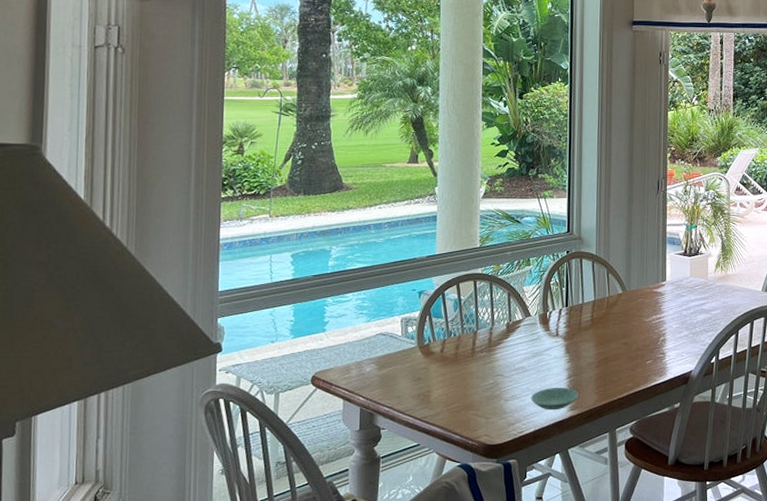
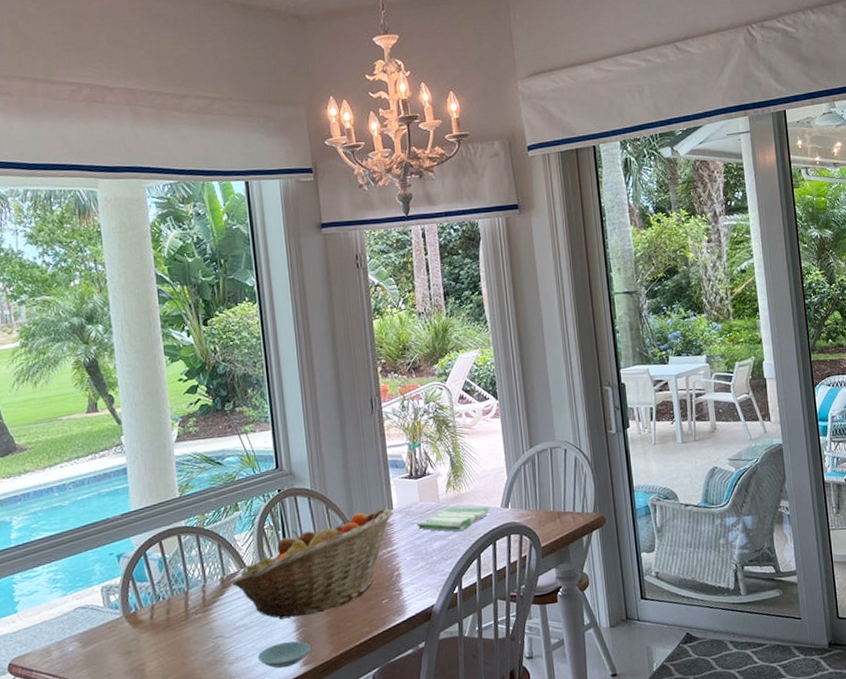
fruit basket: none [516,278,665,366] -> present [231,507,392,619]
dish towel: none [685,285,752,308] -> present [417,506,490,532]

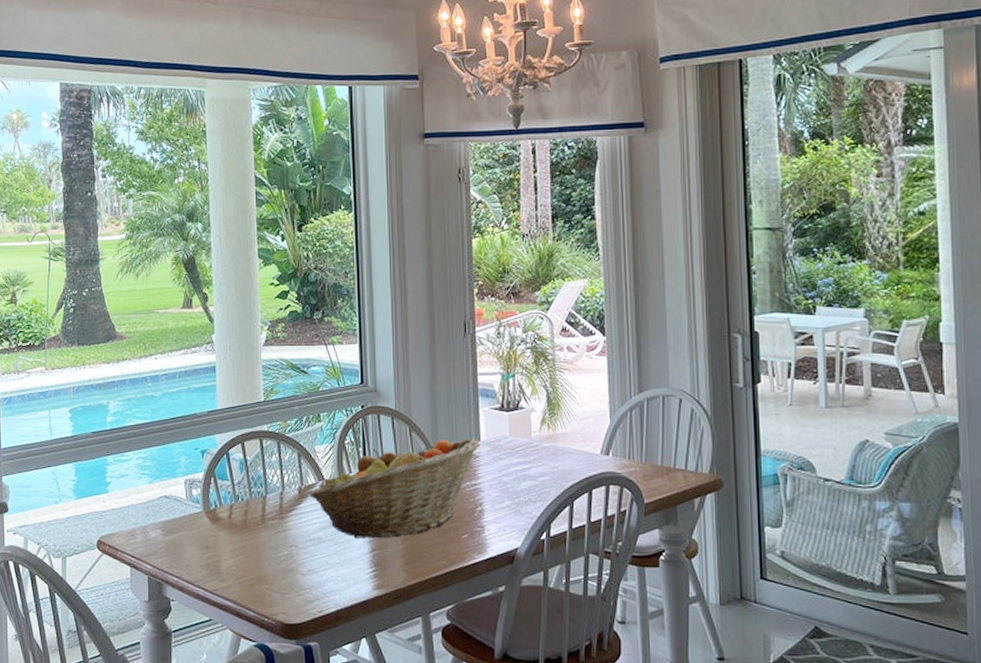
saucer: present [257,641,311,669] -> none [329,562,384,588]
dish towel: present [417,506,490,532] -> none [505,446,588,474]

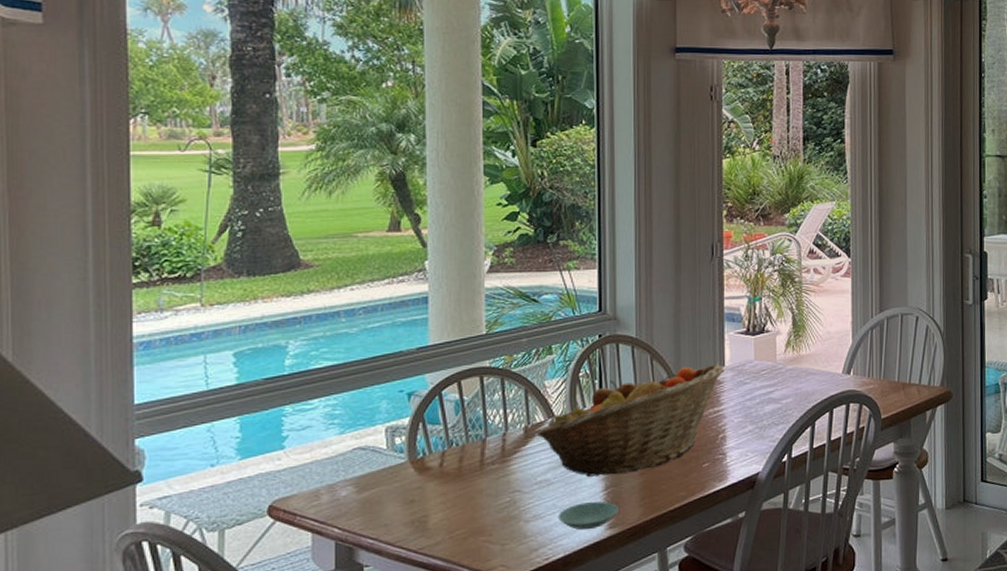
saucer: none [329,562,384,588] -> present [557,501,618,530]

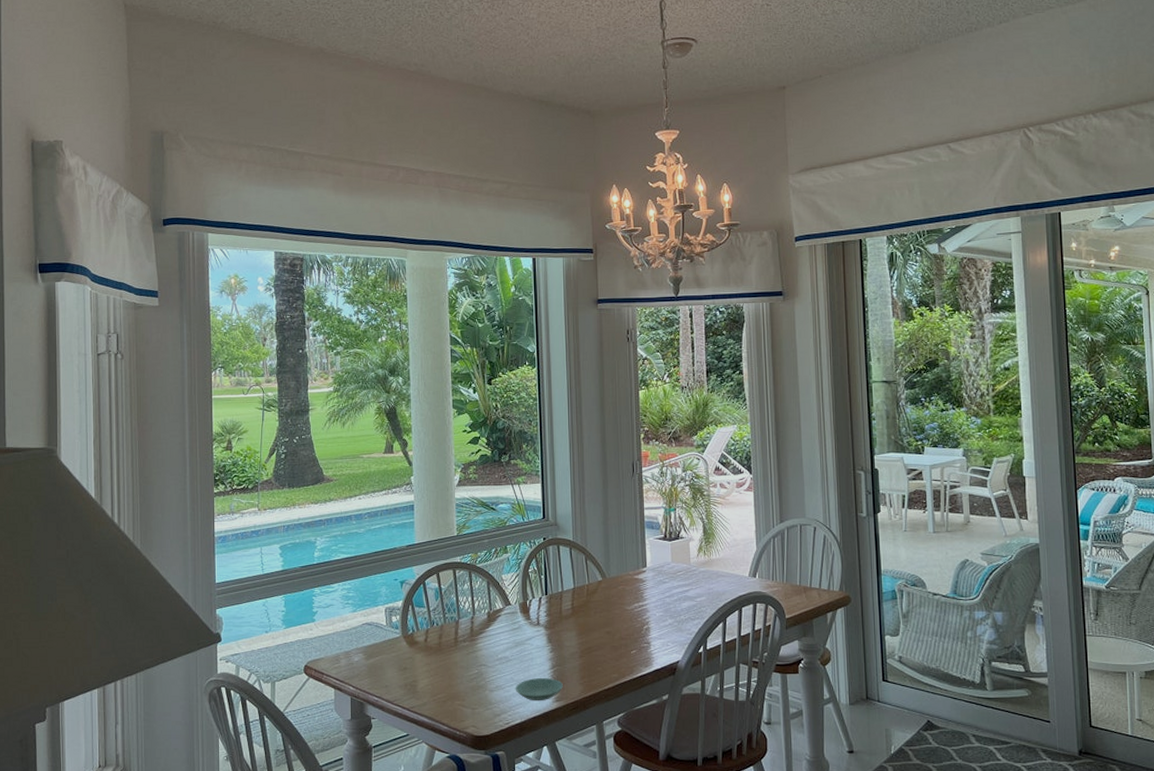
fruit basket: present [536,363,723,477] -> none [497,564,646,656]

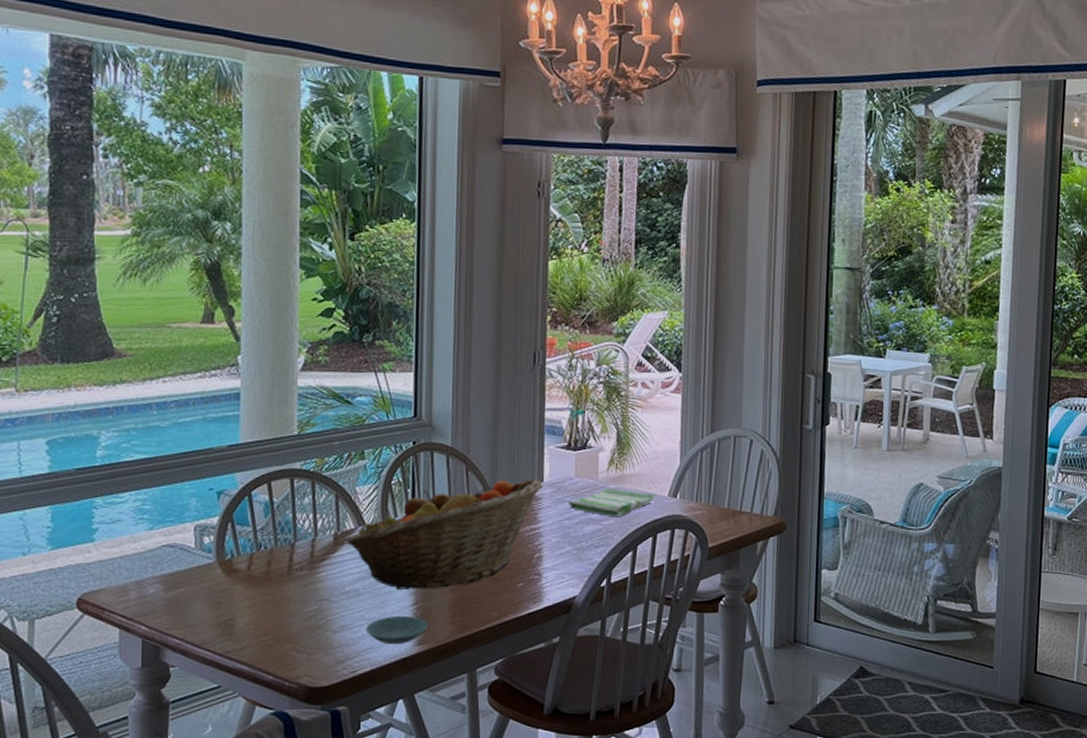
fruit basket: none [497,564,646,656] -> present [346,478,542,589]
dish towel: none [668,571,738,595] -> present [568,488,655,518]

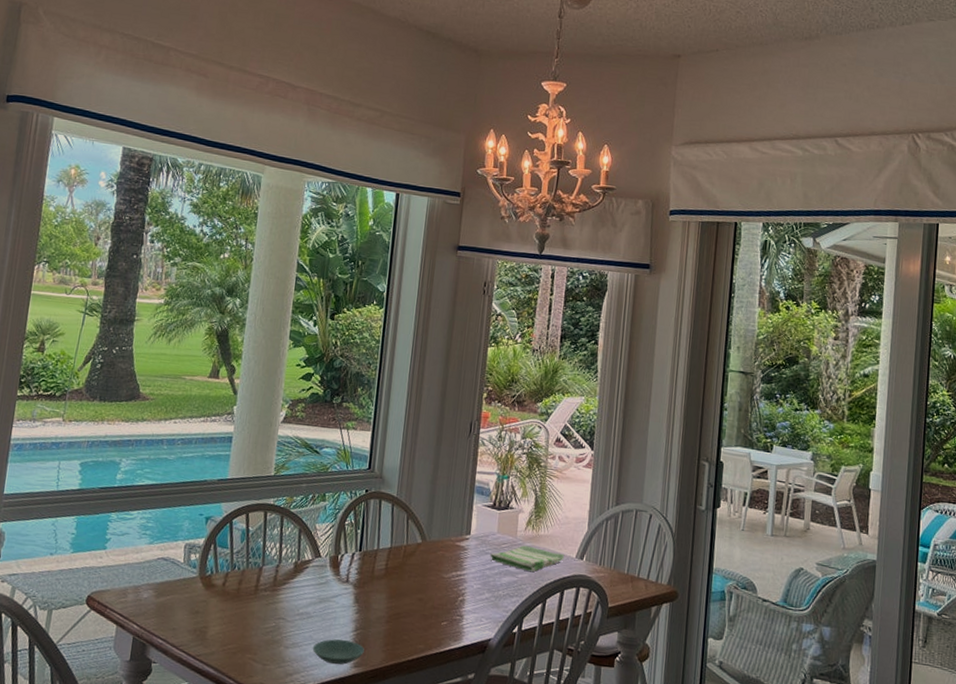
fruit basket: present [346,478,542,589] -> none [303,530,469,620]

